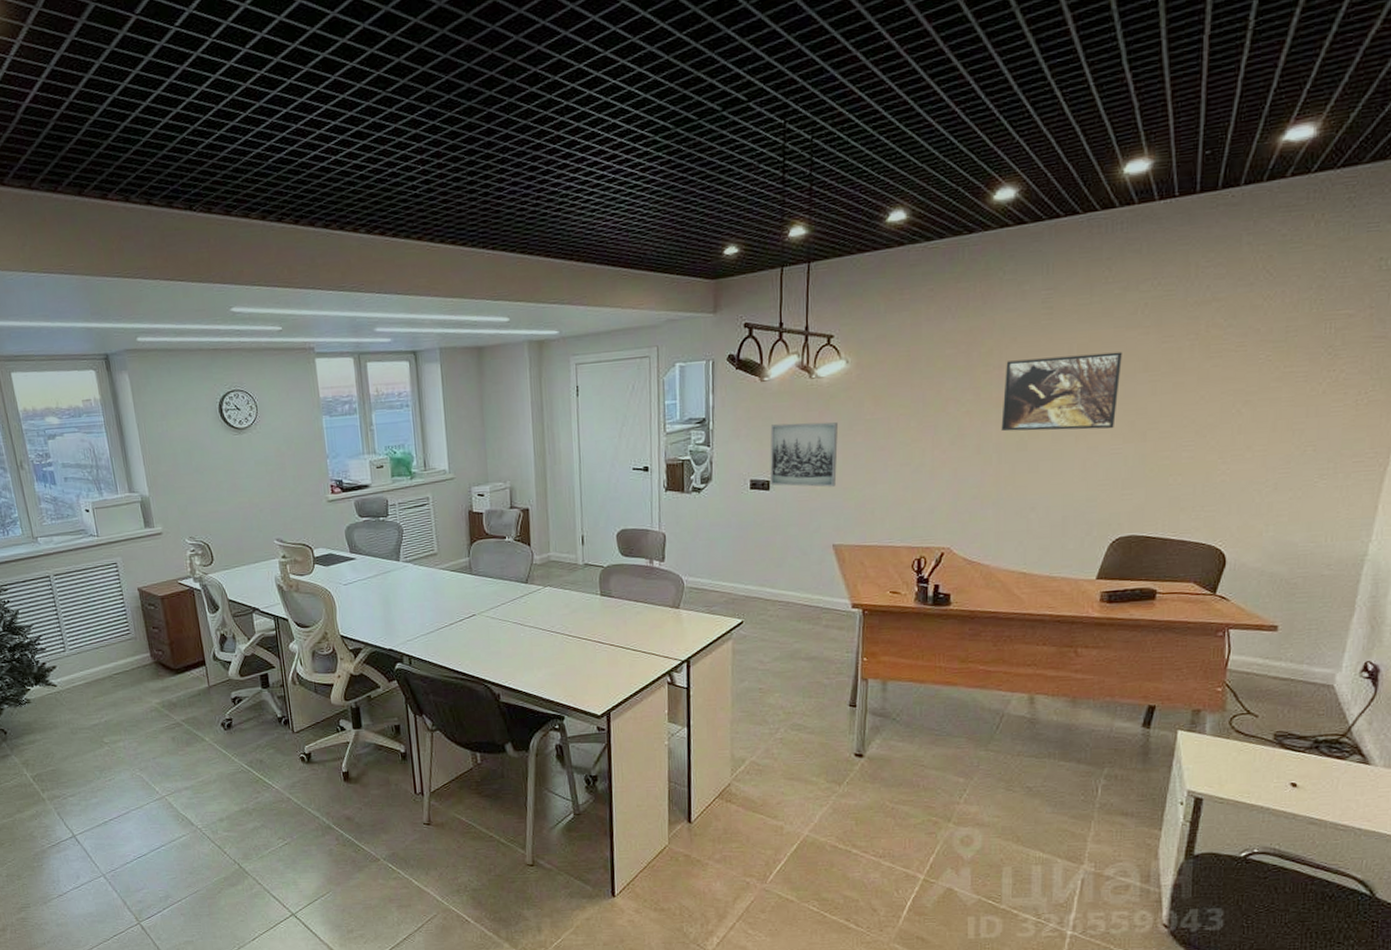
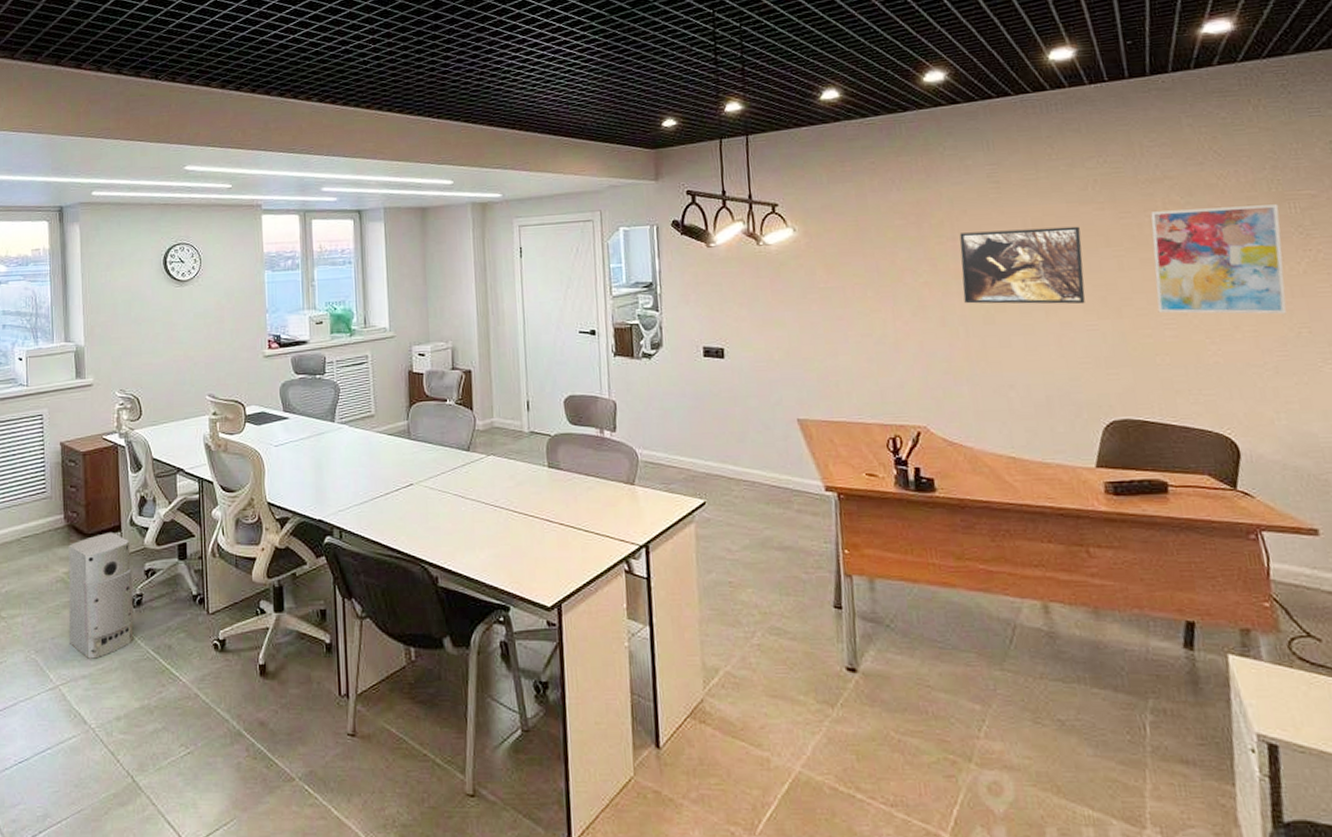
air purifier: none [158,666,227,774] -> present [68,531,134,659]
wall art: present [770,422,839,487] -> none [720,289,795,357]
wall art: none [1180,325,1315,436] -> present [1150,204,1287,315]

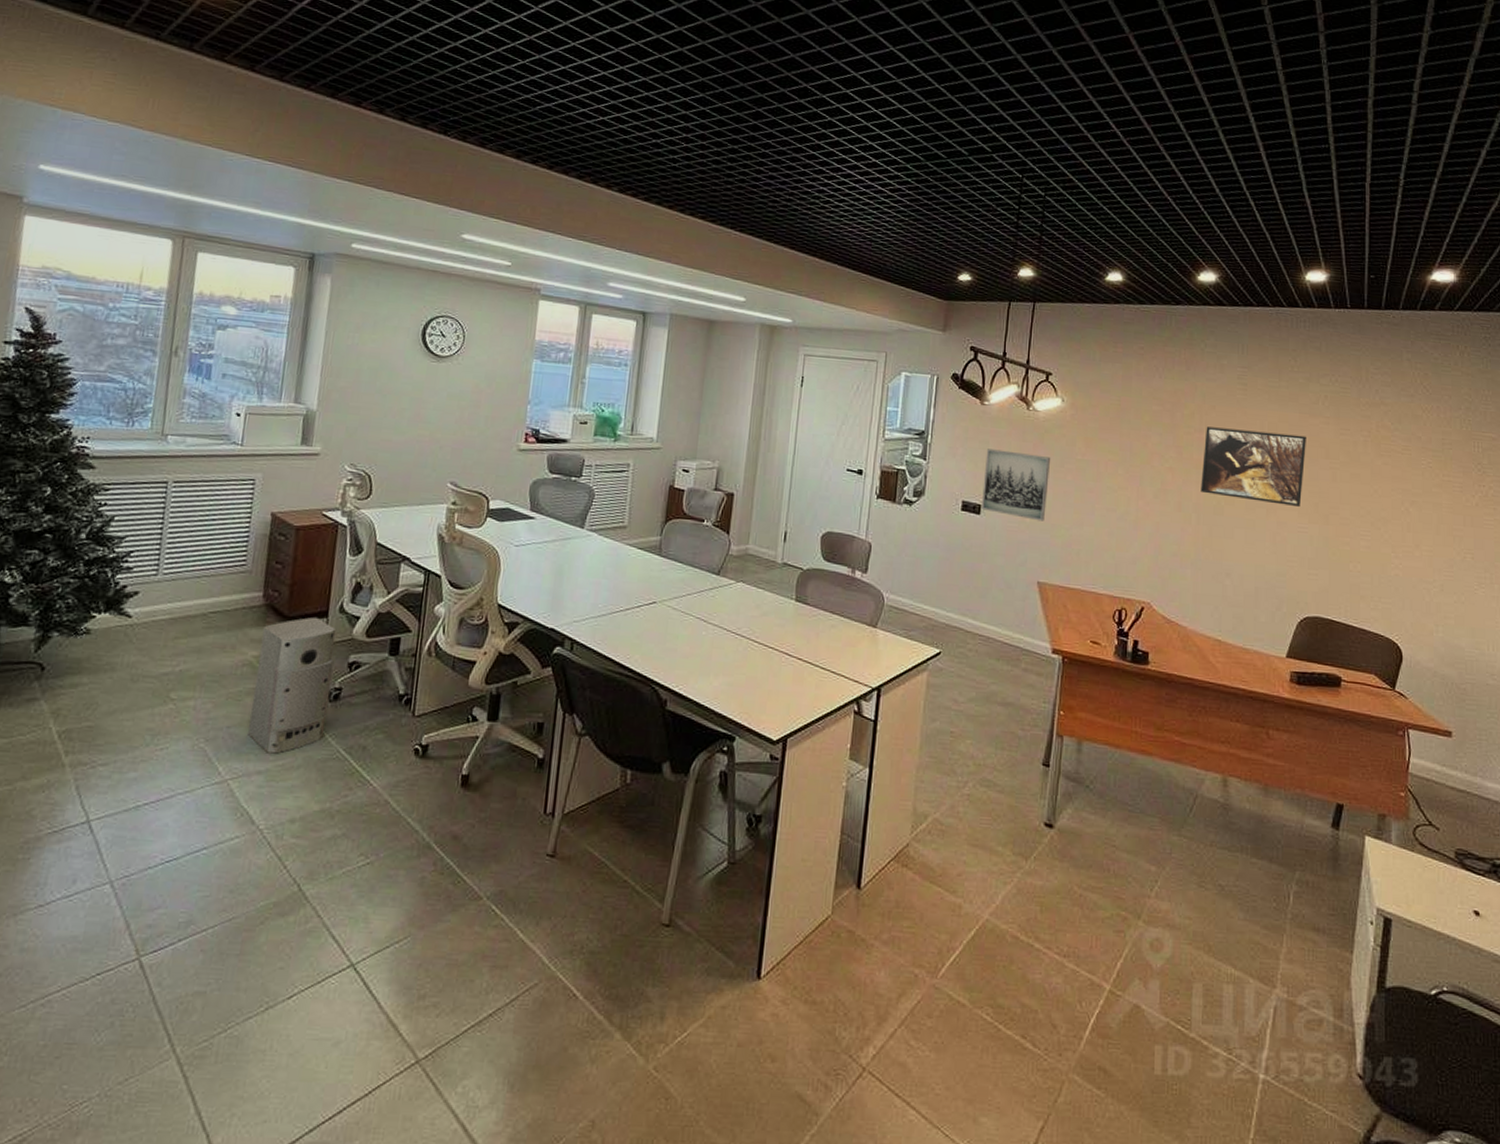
wall art: none [720,289,795,357] -> present [982,449,1051,521]
wall art: present [1150,204,1287,315] -> none [1358,432,1466,540]

